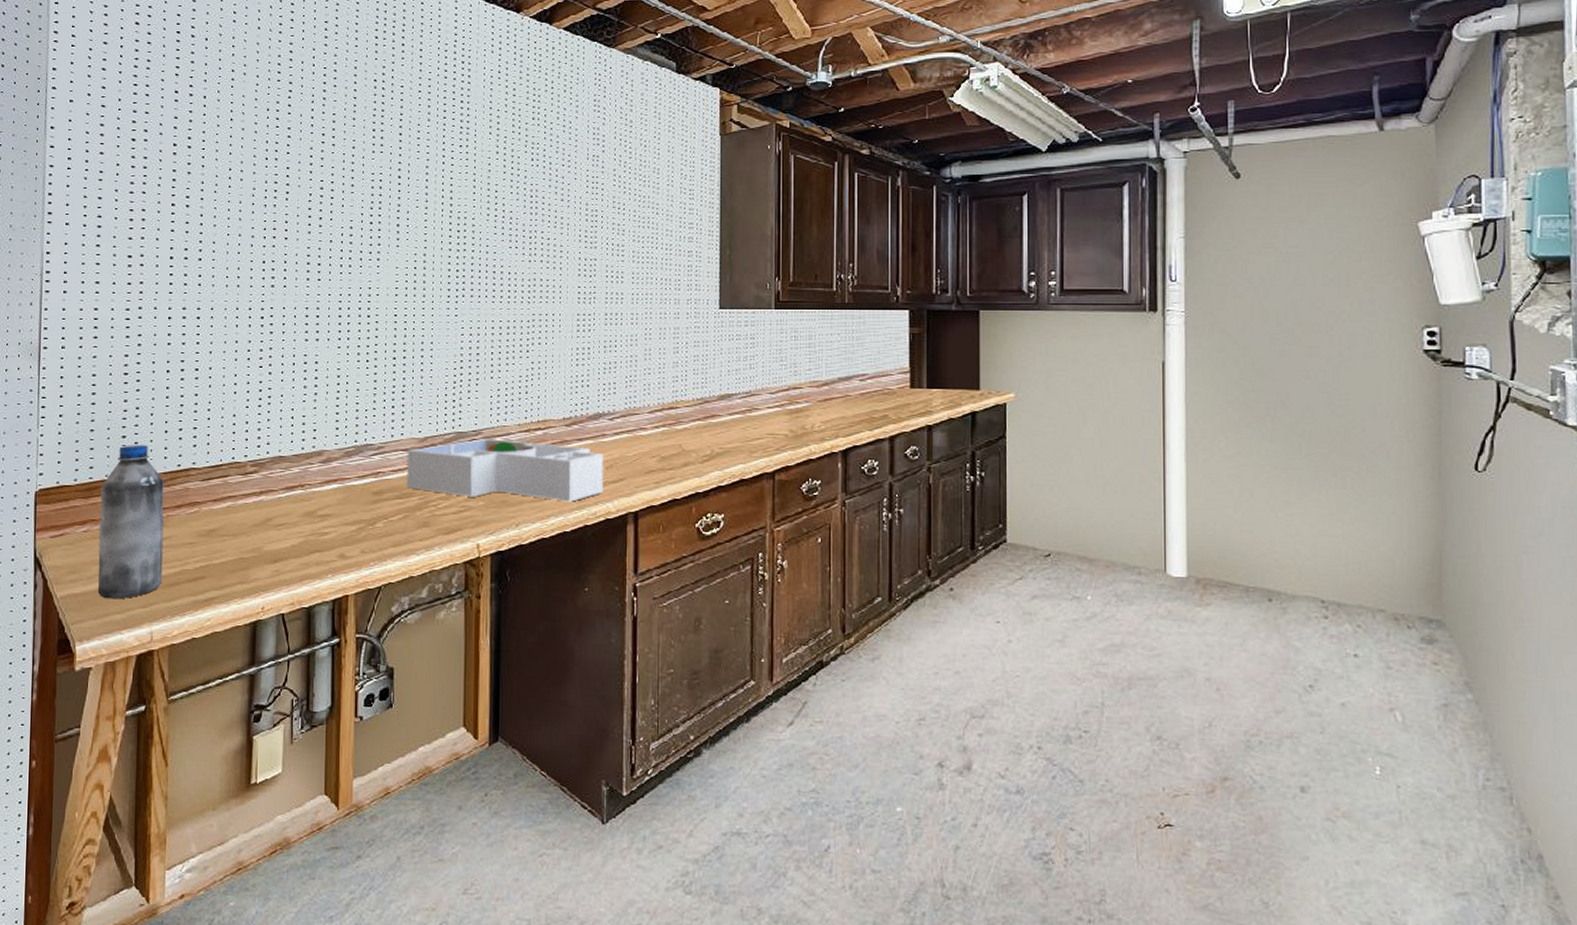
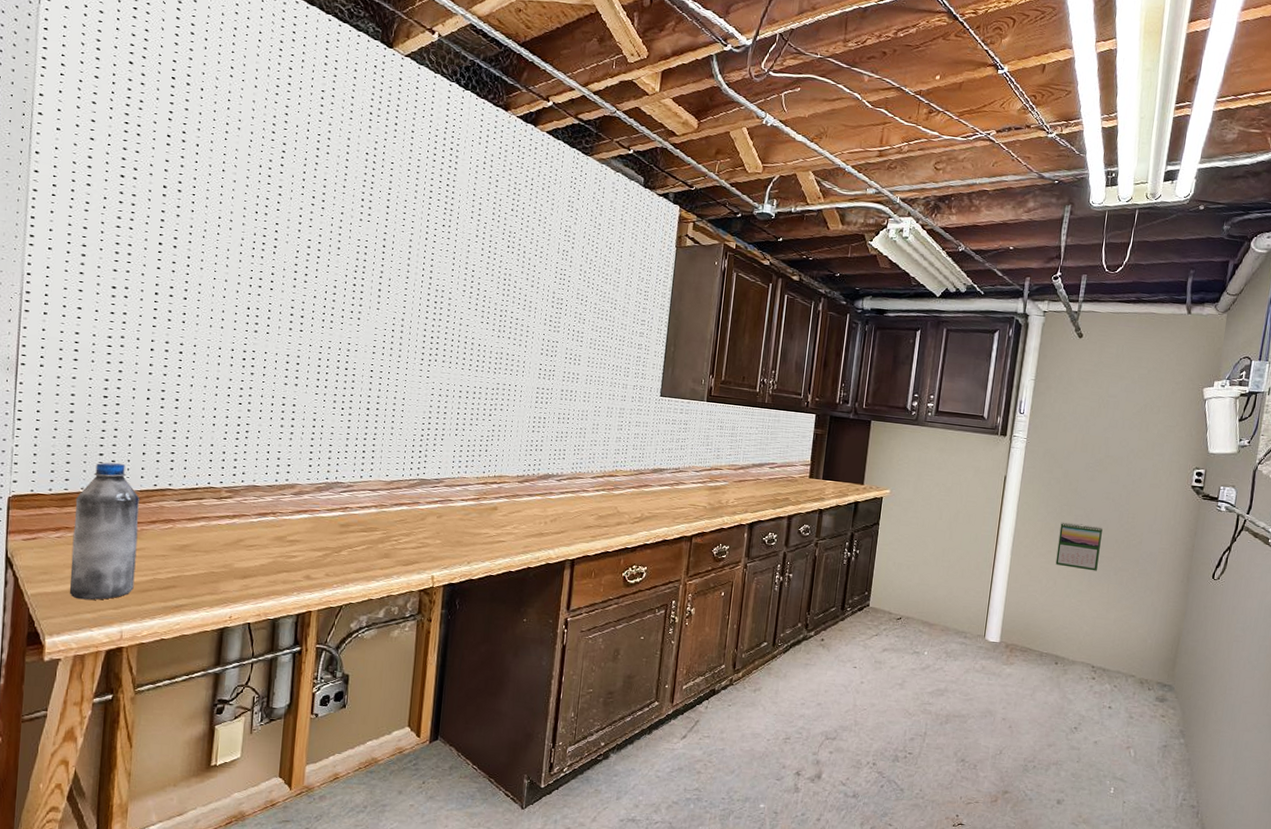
desk organizer: present [406,438,604,502] -> none [371,486,549,547]
calendar: none [1247,413,1308,474] -> present [1055,522,1103,571]

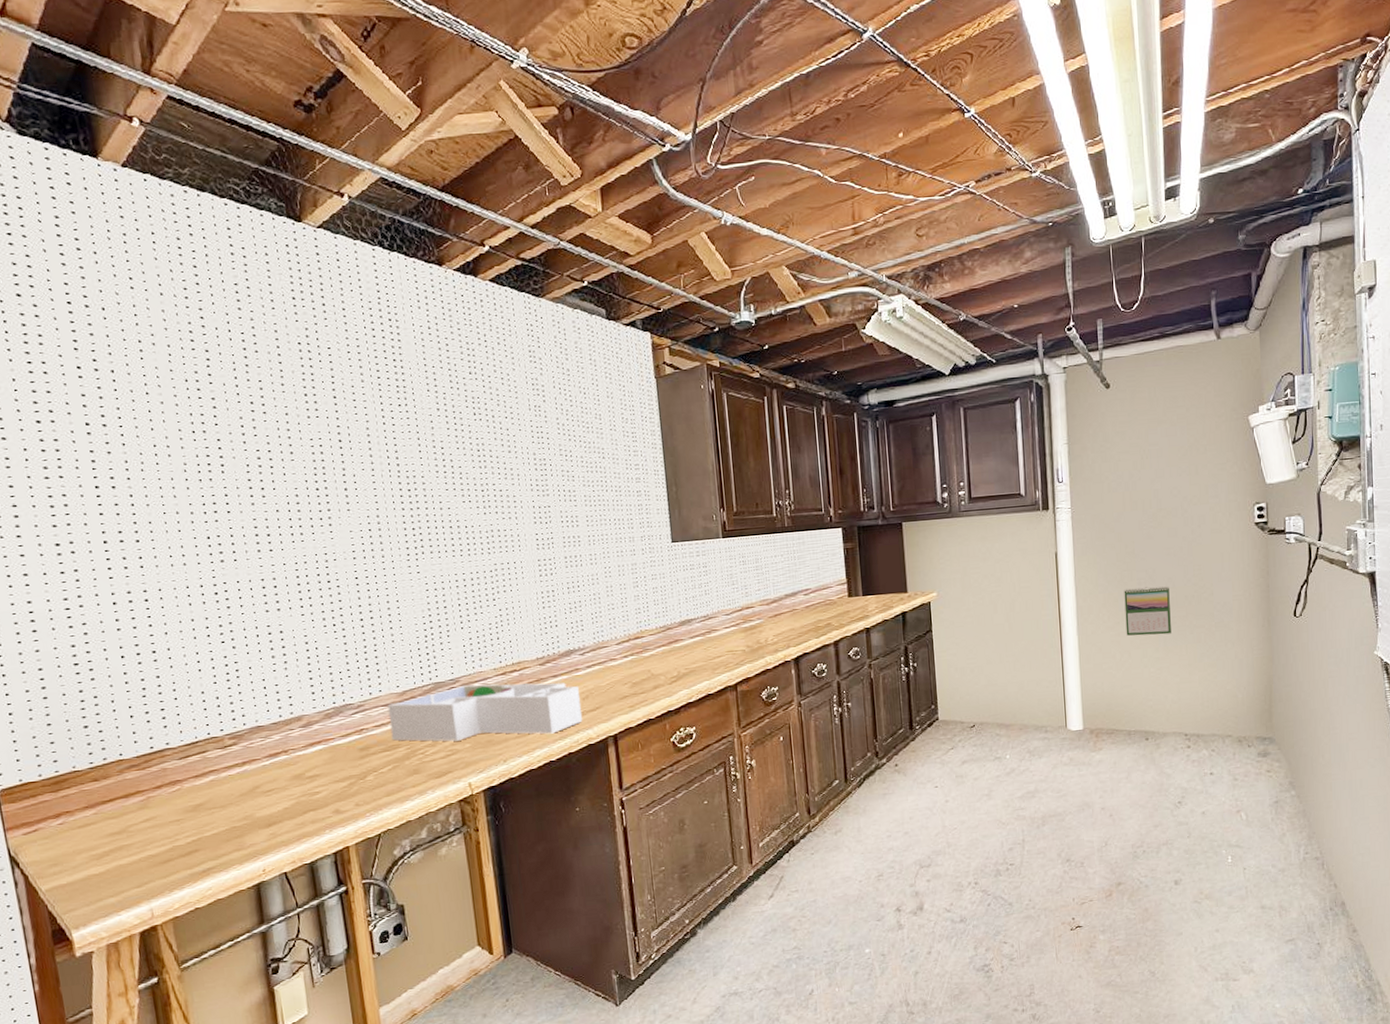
water bottle: present [70,462,140,600] -> none [69,731,154,885]
desk organizer: none [371,486,549,547] -> present [387,683,583,742]

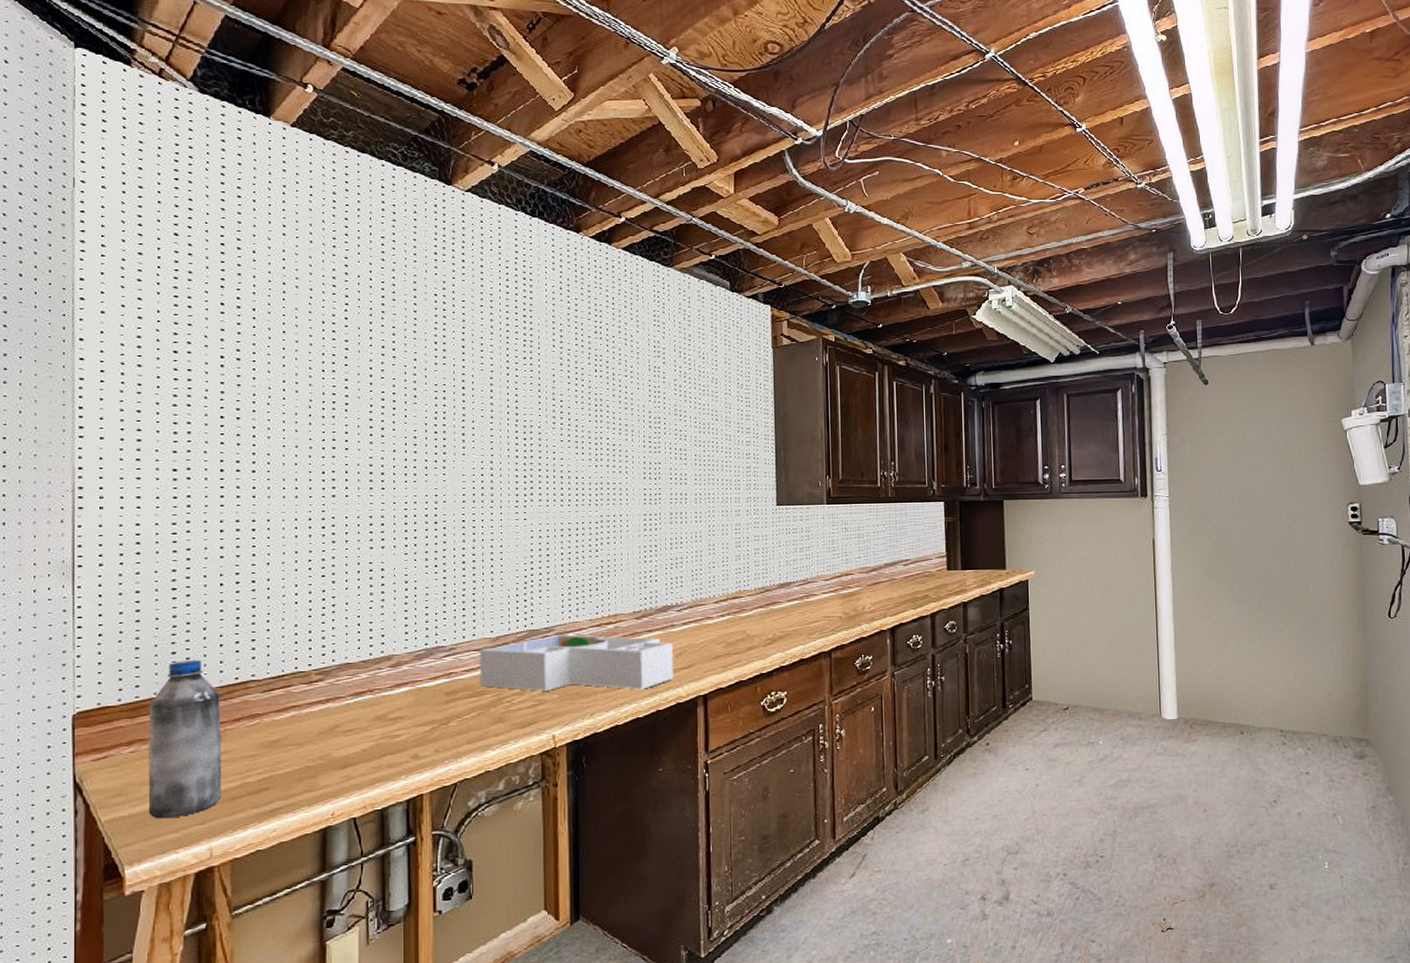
water bottle: none [69,731,154,885] -> present [148,659,221,819]
calendar: present [1124,586,1171,636] -> none [1220,579,1267,627]

